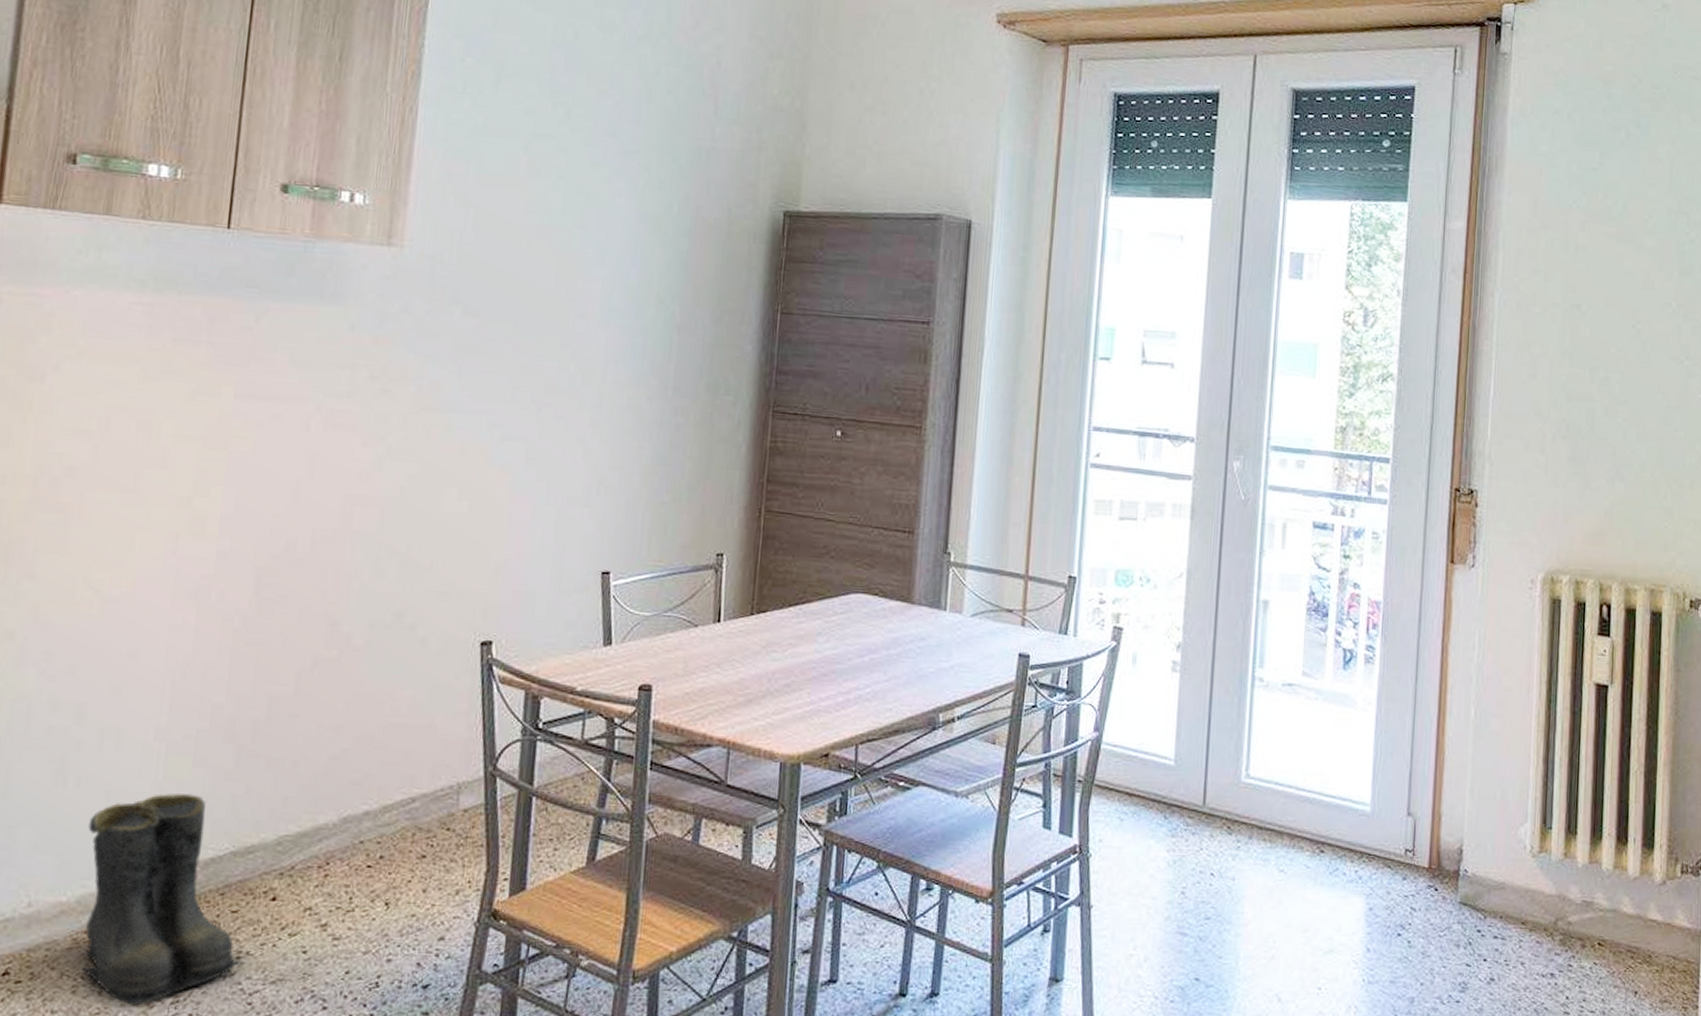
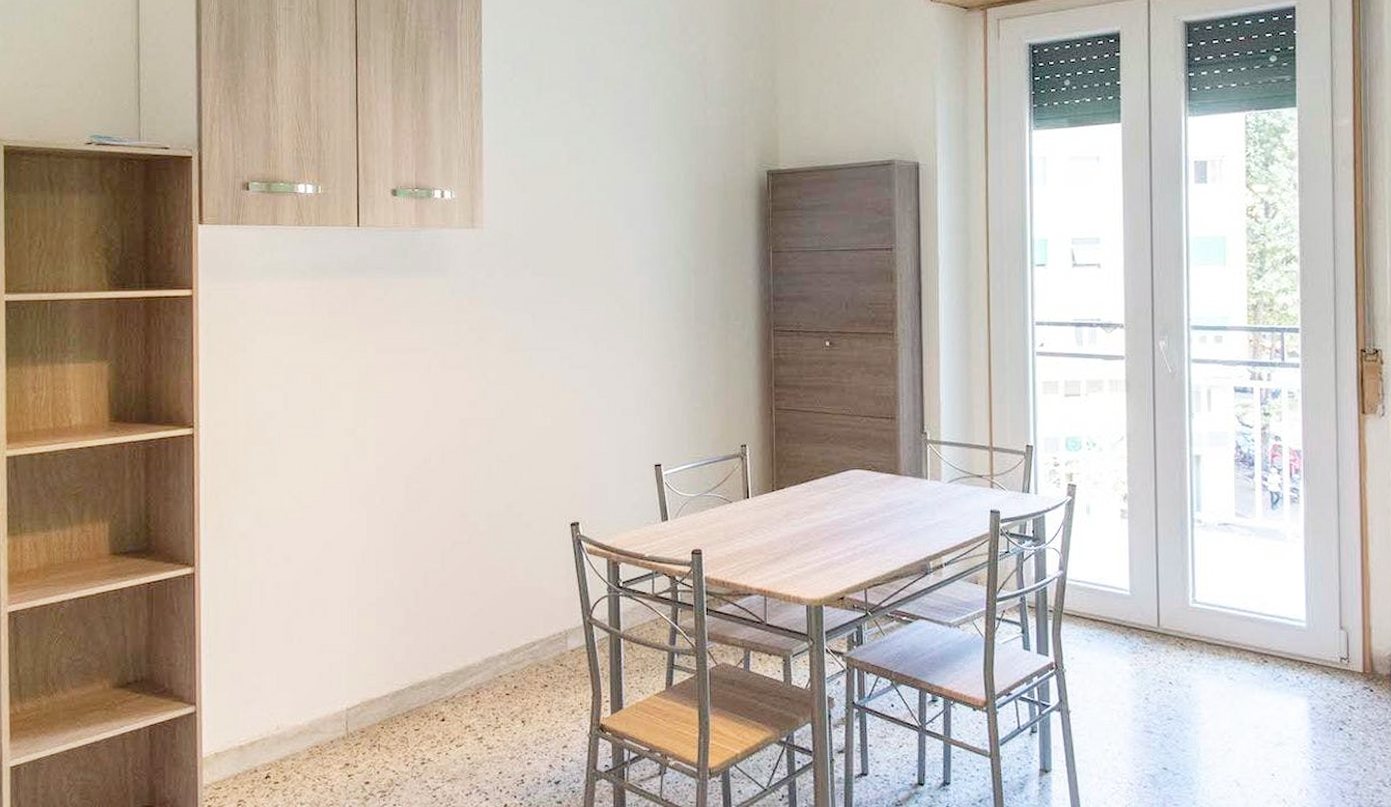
boots: present [81,792,243,1006] -> none [311,644,427,799]

